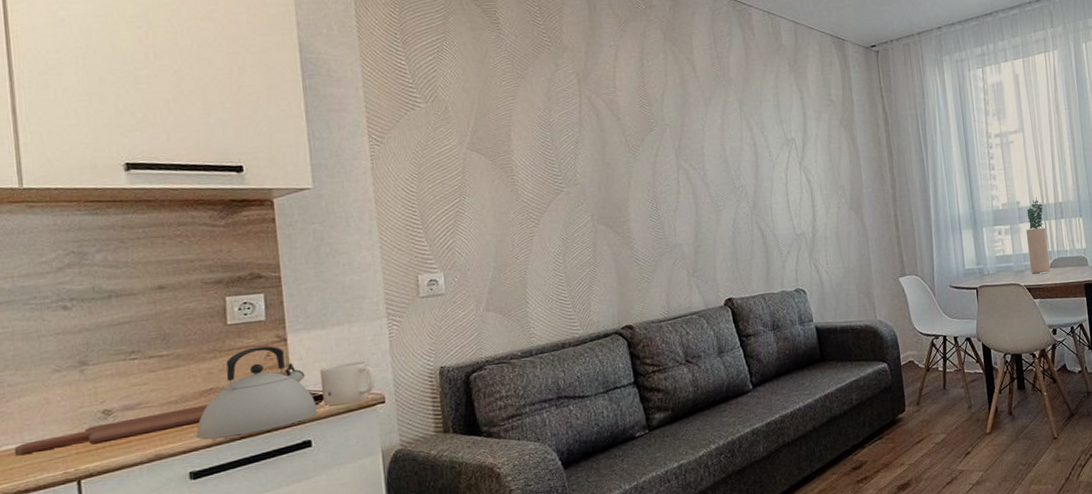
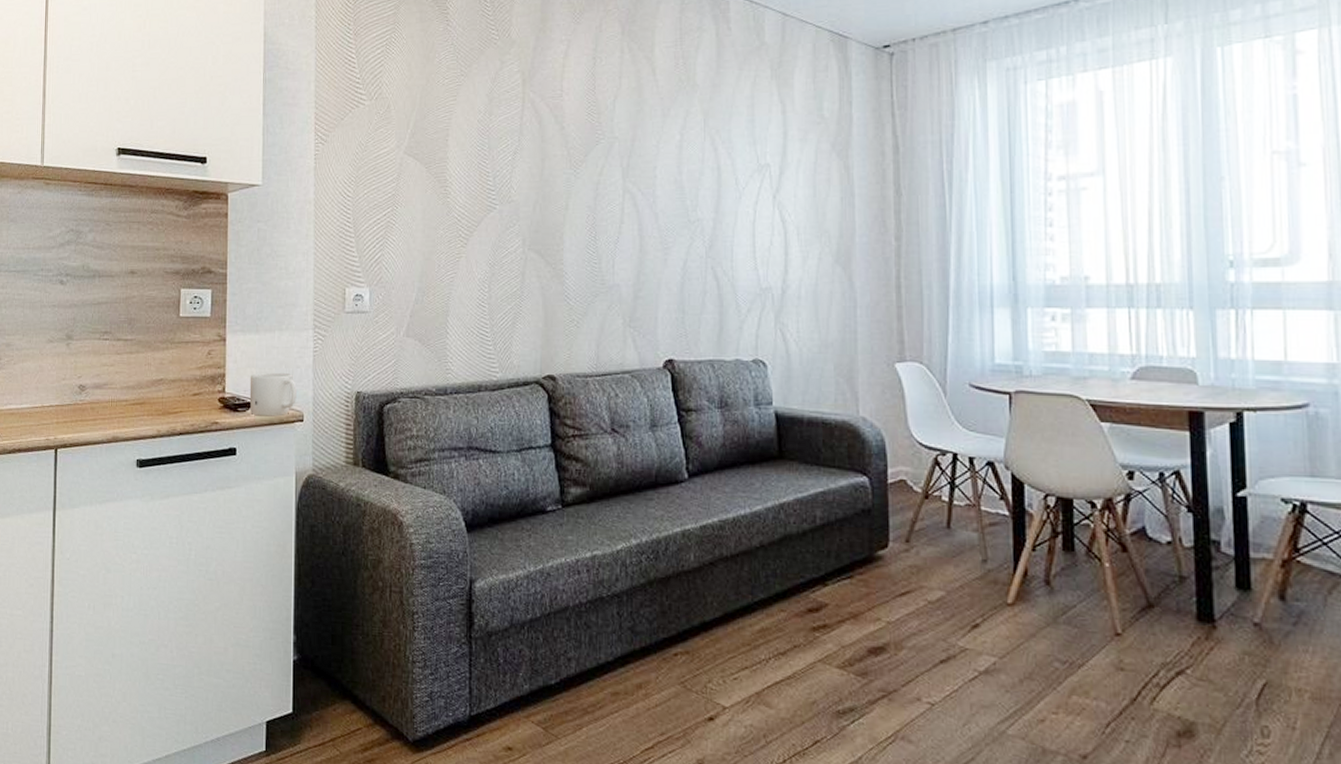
cutting board: present [13,404,209,456] -> none [14,394,157,417]
kettle: present [196,345,318,440] -> none [146,343,244,431]
vase: present [1025,197,1051,274] -> none [1095,273,1133,386]

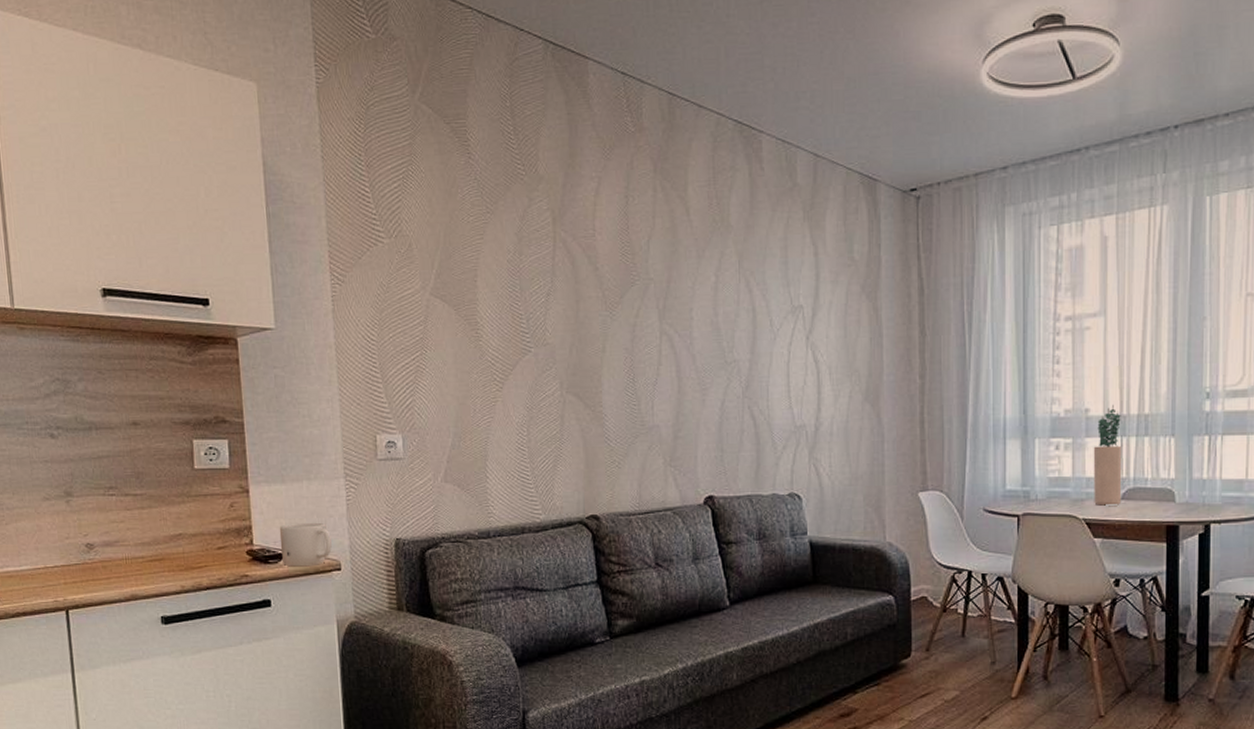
vase: none [1095,273,1133,386] -> present [1093,405,1122,506]

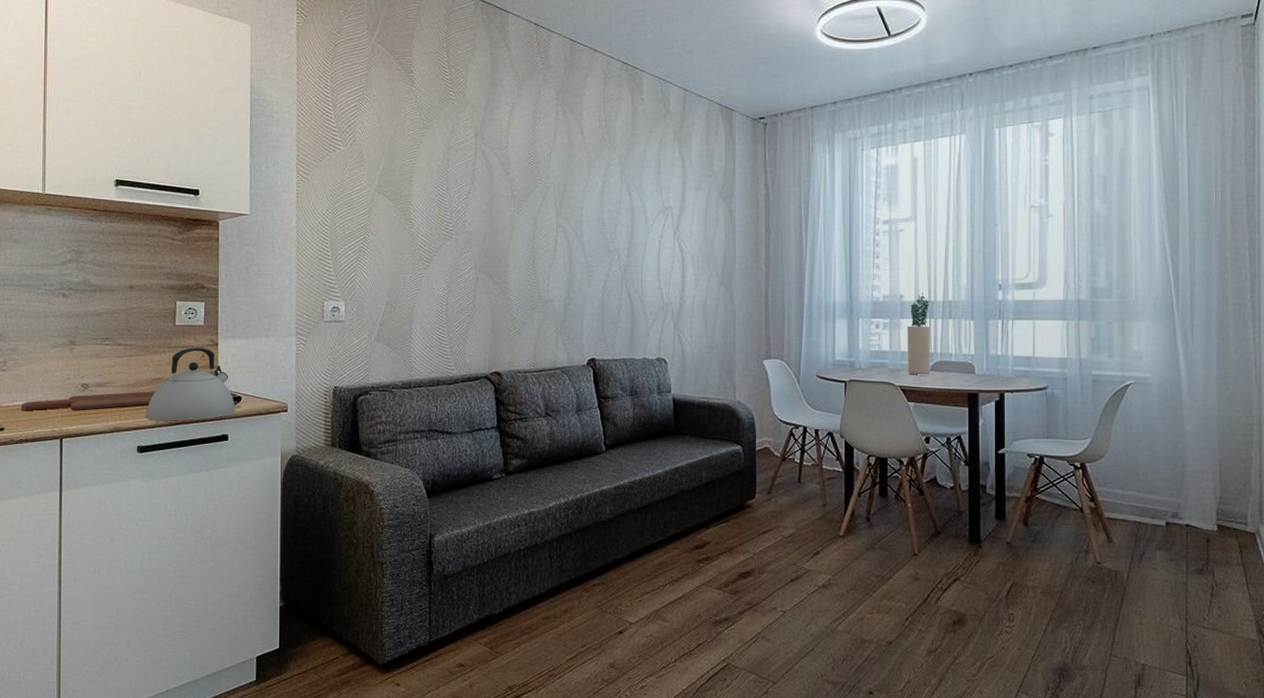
cutting board: none [13,550,178,579] -> present [21,391,156,411]
kettle: none [167,495,277,586] -> present [145,347,235,421]
mug: present [279,522,333,568] -> none [240,371,282,409]

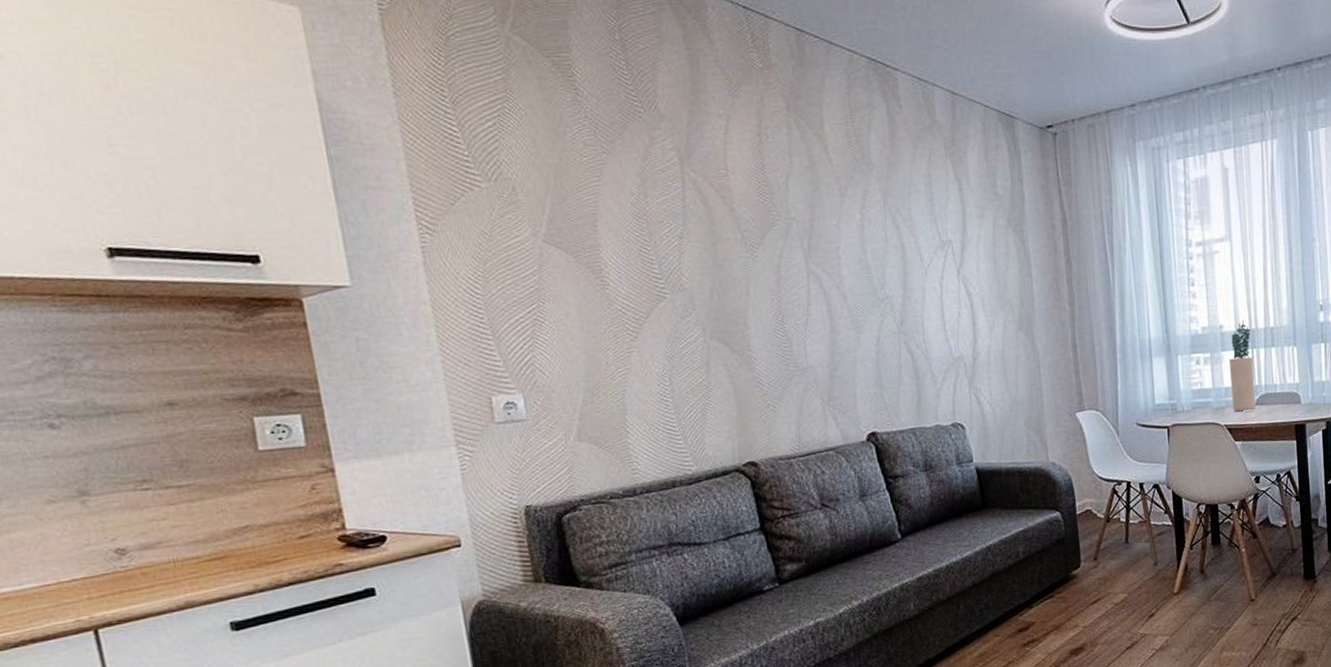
cutting board: present [21,391,156,411] -> none [10,544,245,600]
kettle: present [145,347,235,421] -> none [233,476,380,586]

